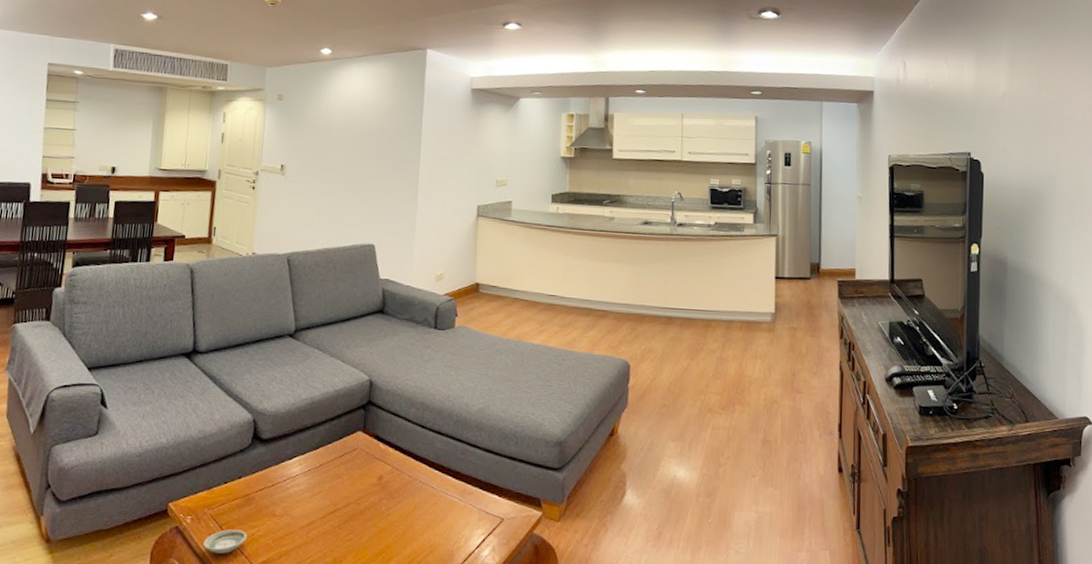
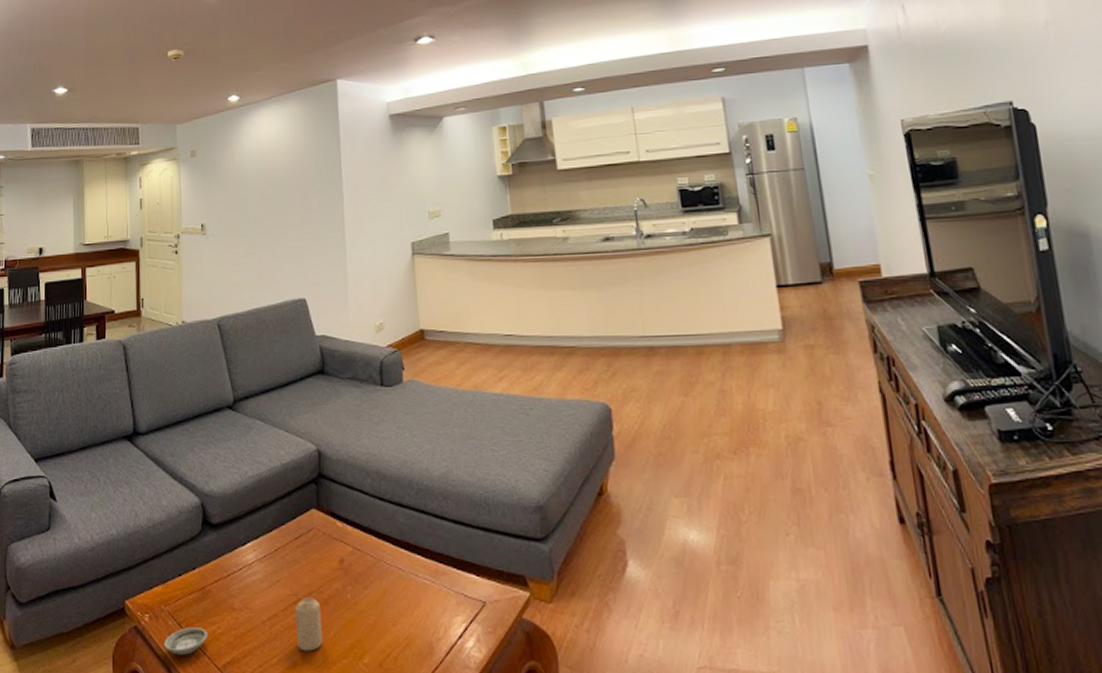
candle: none [331,506,357,555] -> present [295,596,323,652]

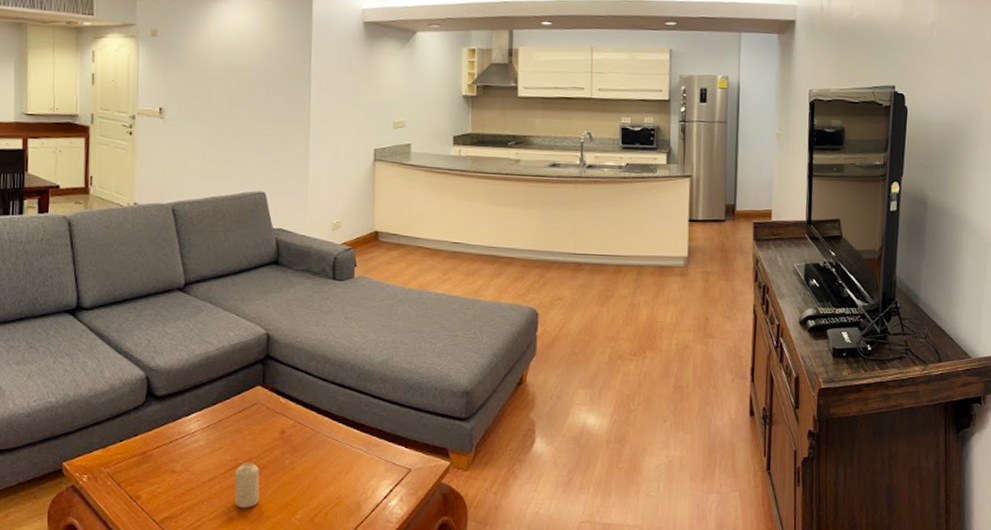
saucer: present [164,627,208,655] -> none [102,487,147,511]

